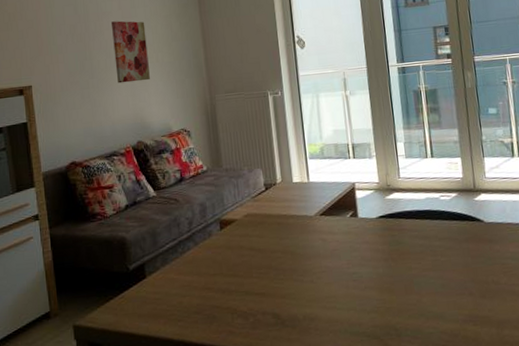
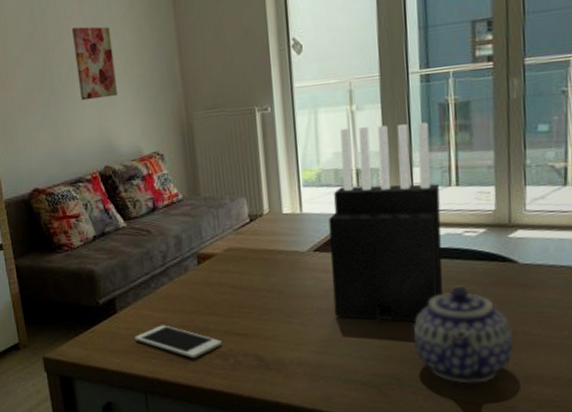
cell phone: none [162,287,243,320] -> present [135,325,222,359]
knife block: none [331,105,427,279] -> present [328,122,443,323]
teapot: none [405,242,487,330] -> present [413,285,513,384]

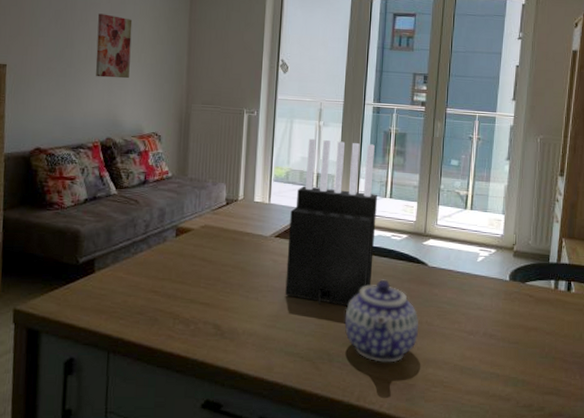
cell phone: present [135,325,222,359] -> none [107,288,186,323]

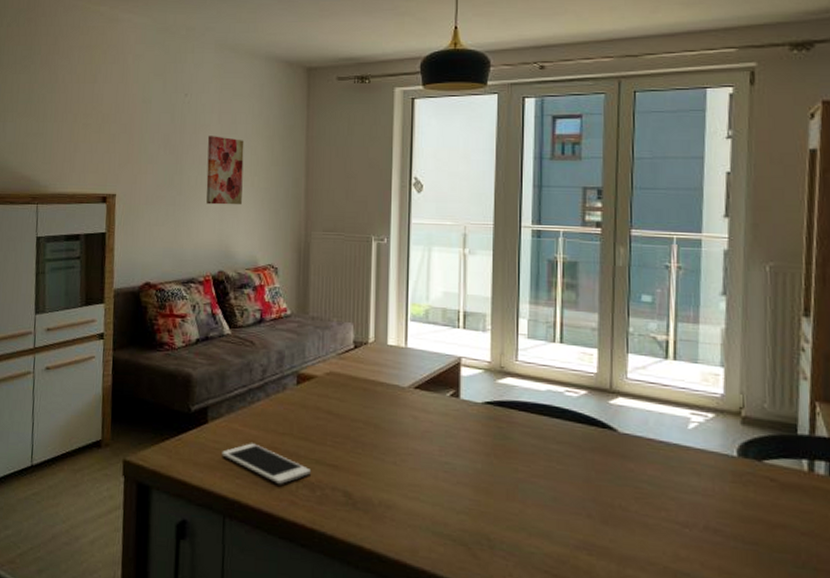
cell phone: none [107,288,186,323] -> present [222,443,311,485]
knife block: present [285,138,378,307] -> none [429,269,544,480]
teapot: present [344,279,418,363] -> none [507,446,609,557]

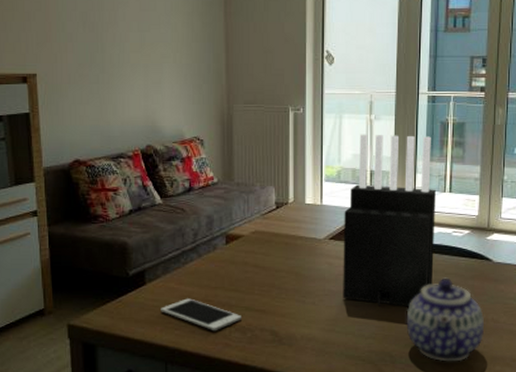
wall art: present [206,136,244,205] -> none [128,13,165,82]
knife block: none [429,269,544,480] -> present [343,134,437,307]
teapot: none [507,446,609,557] -> present [406,277,484,362]

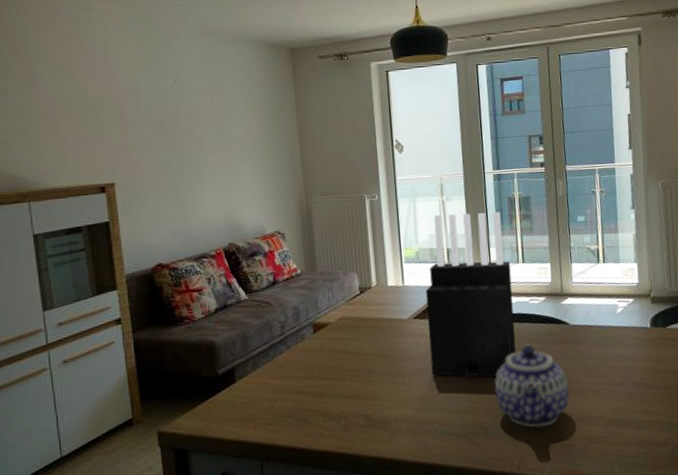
cell phone: present [161,298,241,332] -> none [252,391,335,423]

